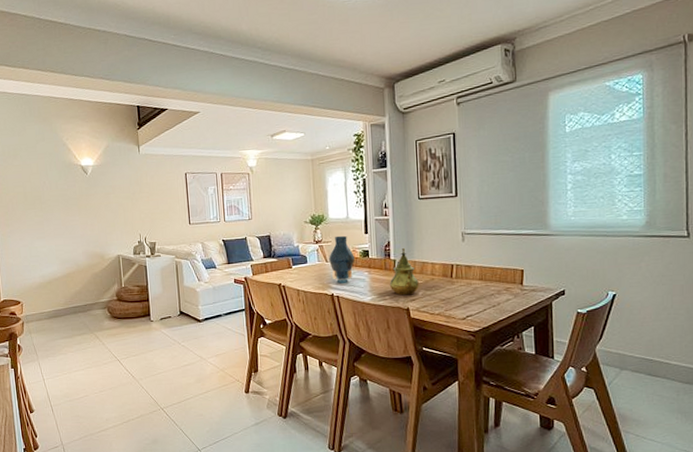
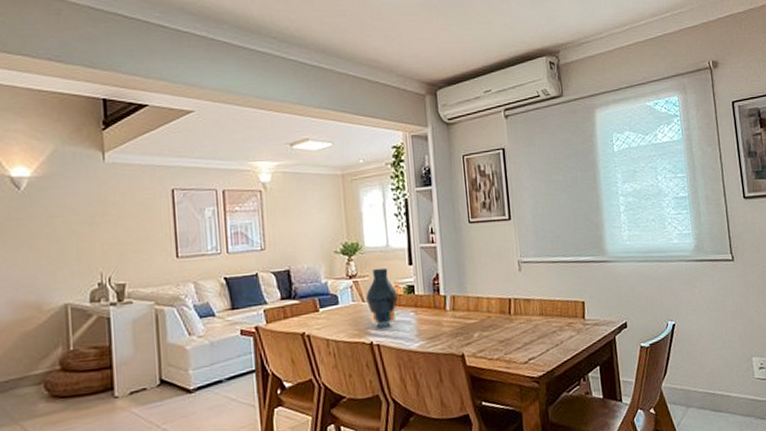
teapot: present [389,248,420,296] -> none [439,281,475,339]

